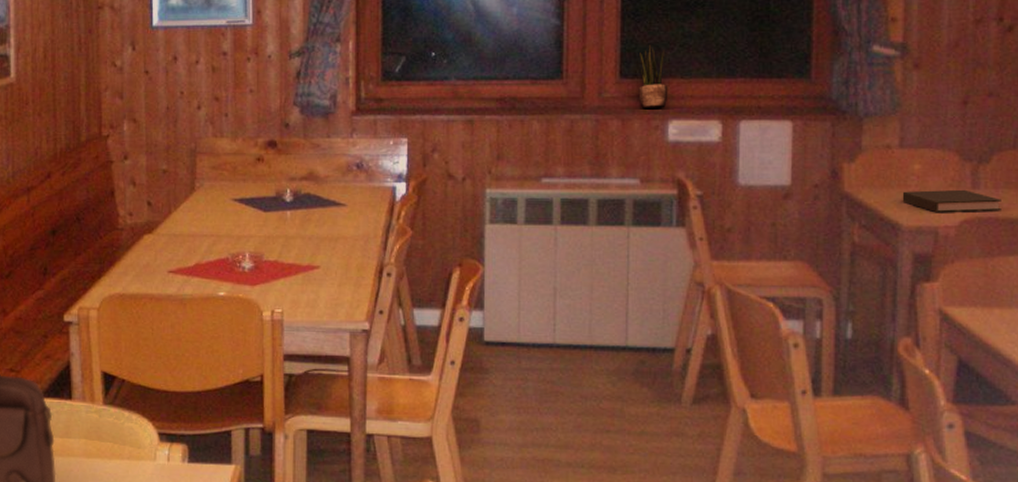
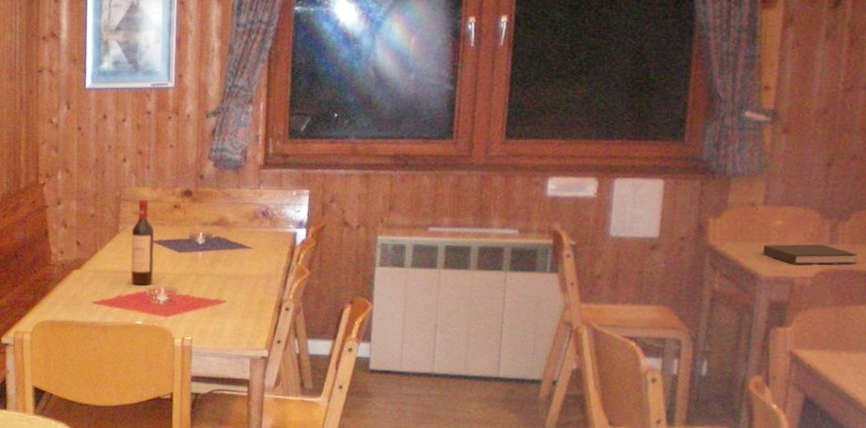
wine bottle: none [209,151,236,251] -> present [130,199,155,286]
potted plant: present [638,45,668,110] -> none [522,109,550,168]

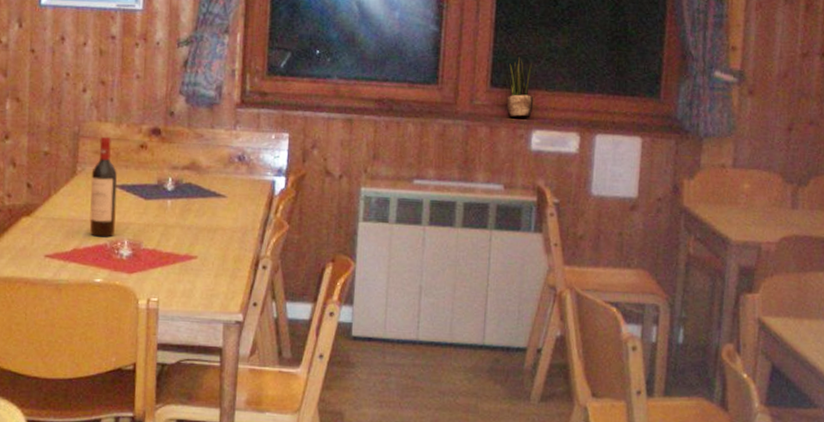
potted plant: none [522,109,550,168] -> present [506,57,534,119]
book: present [762,244,857,265] -> none [732,208,815,231]

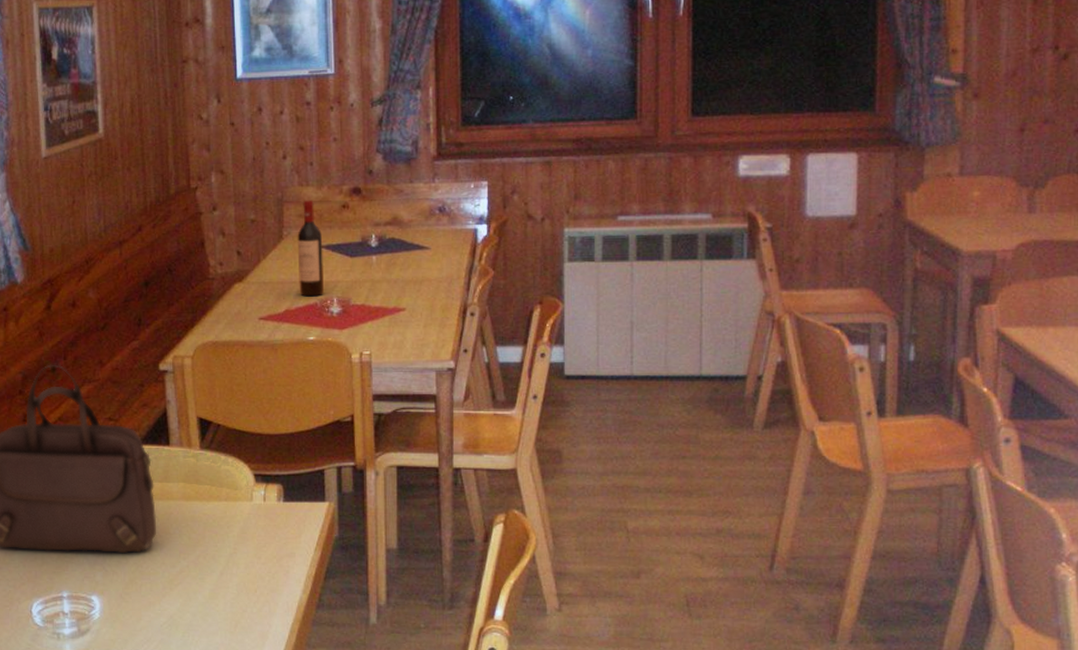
potted plant: present [506,57,534,119] -> none [710,82,739,146]

